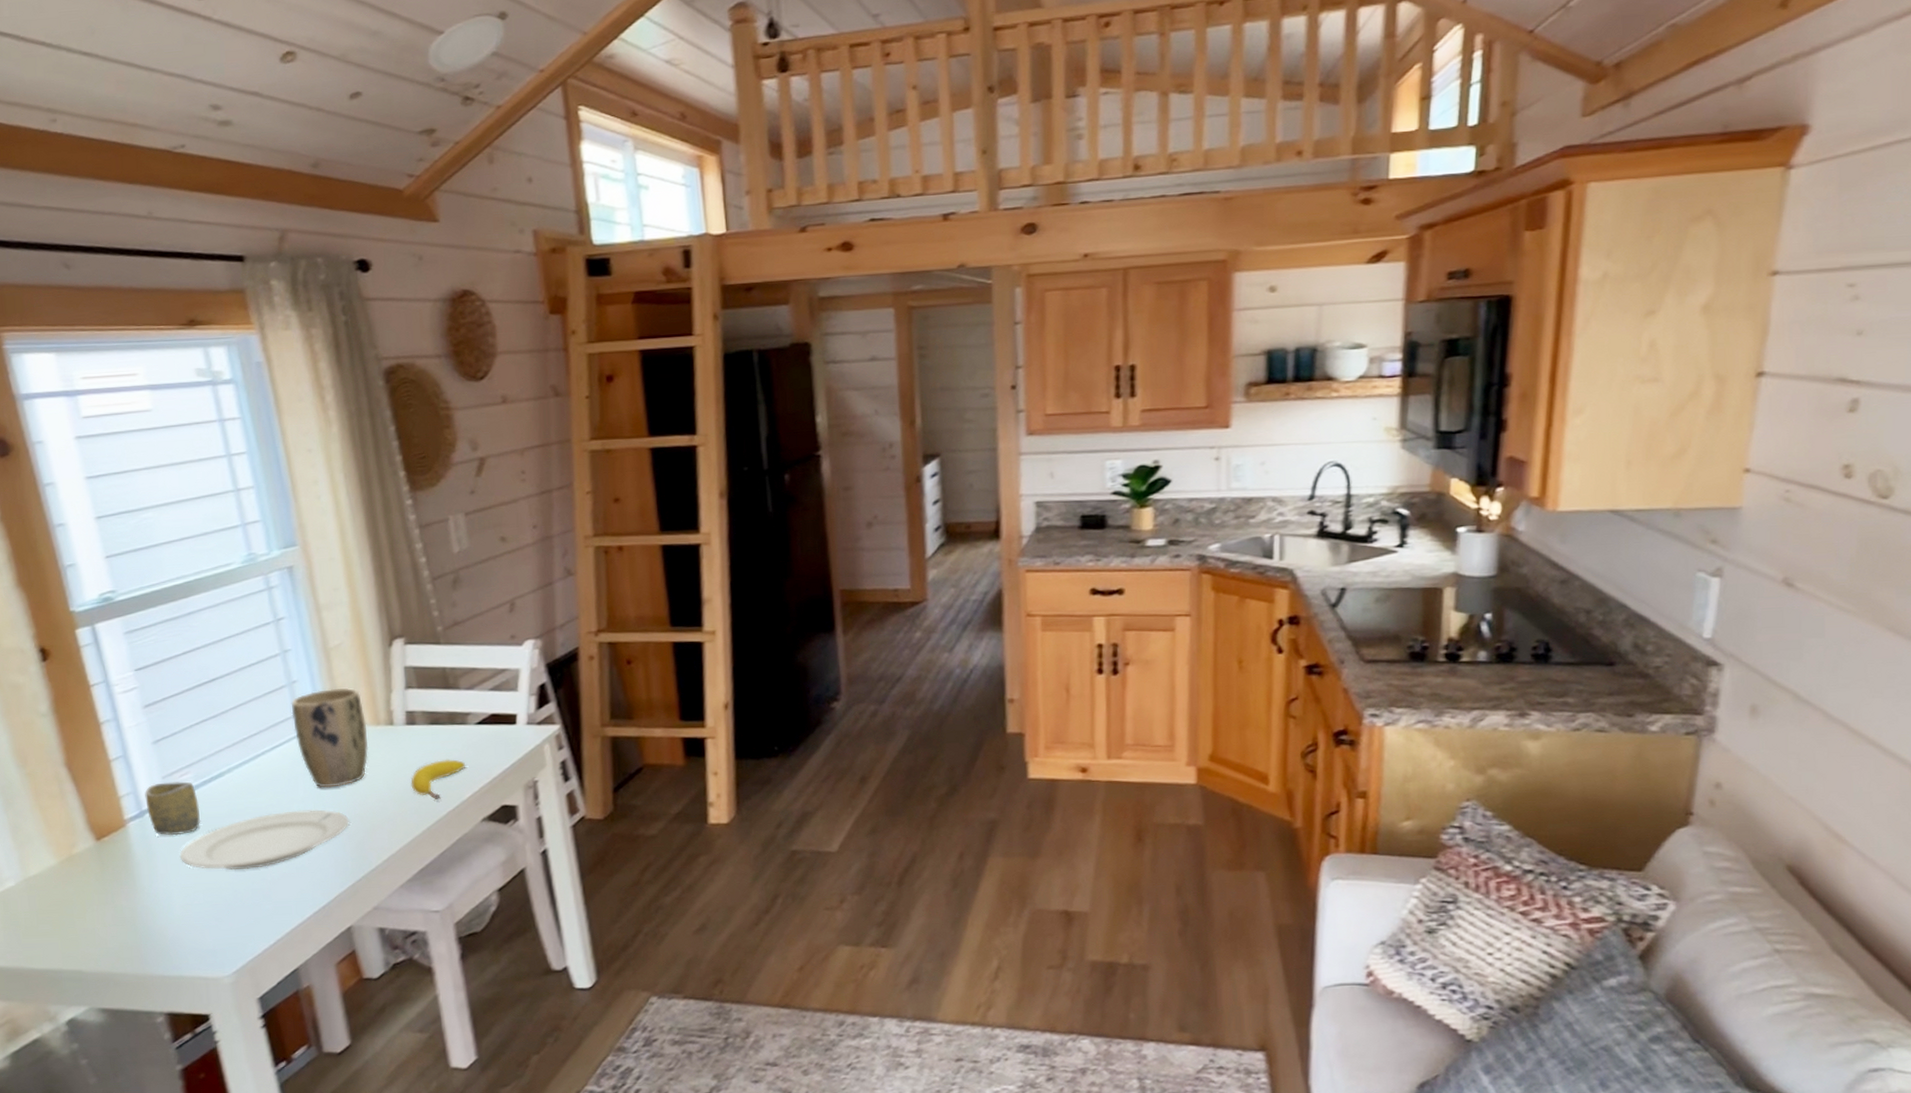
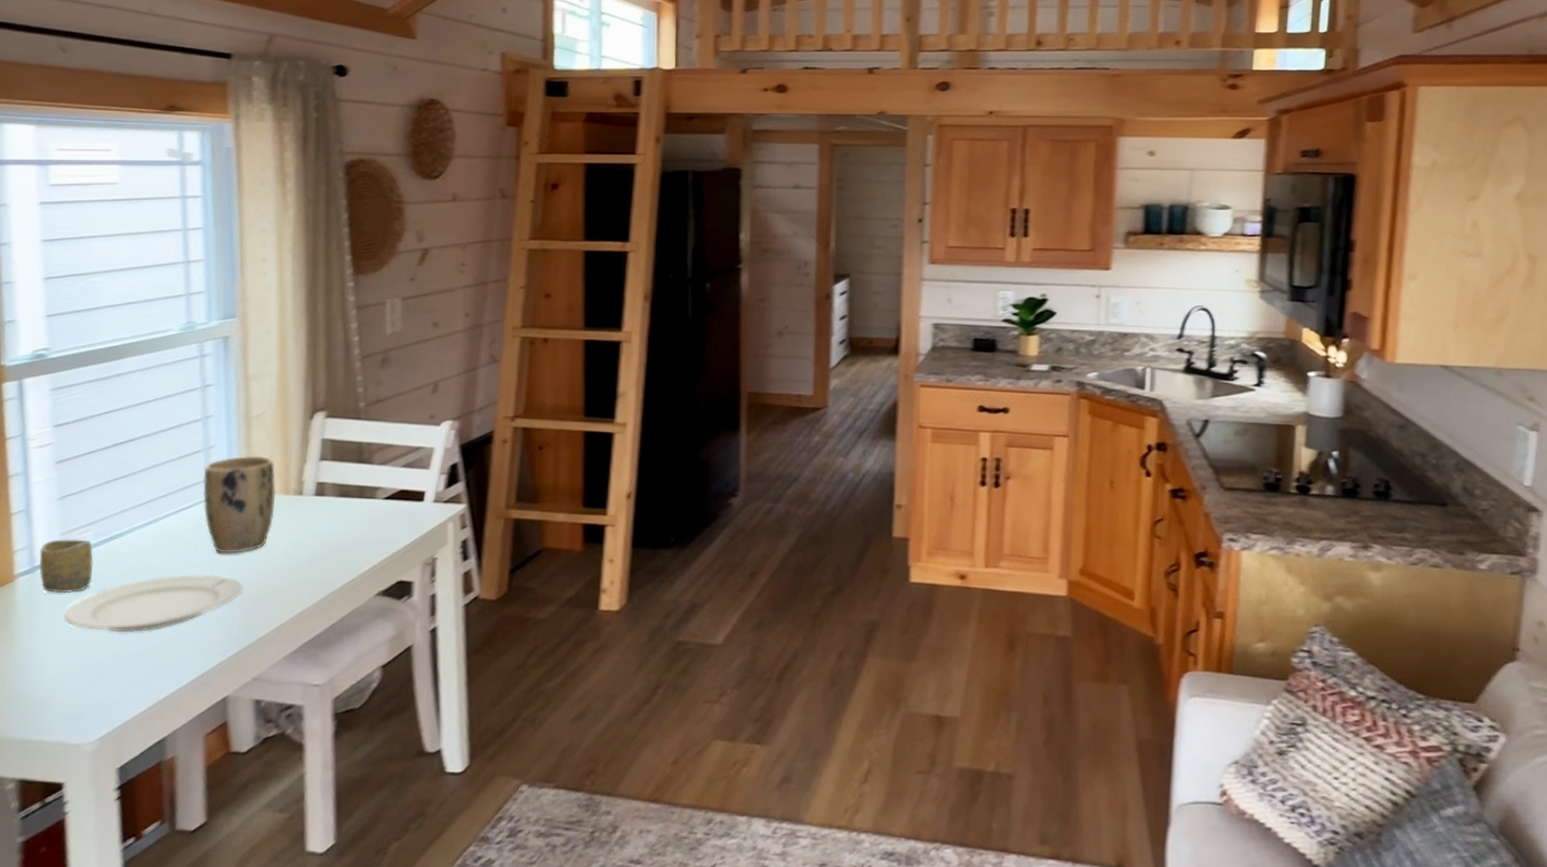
fruit: present [411,758,466,799] -> none [310,531,368,571]

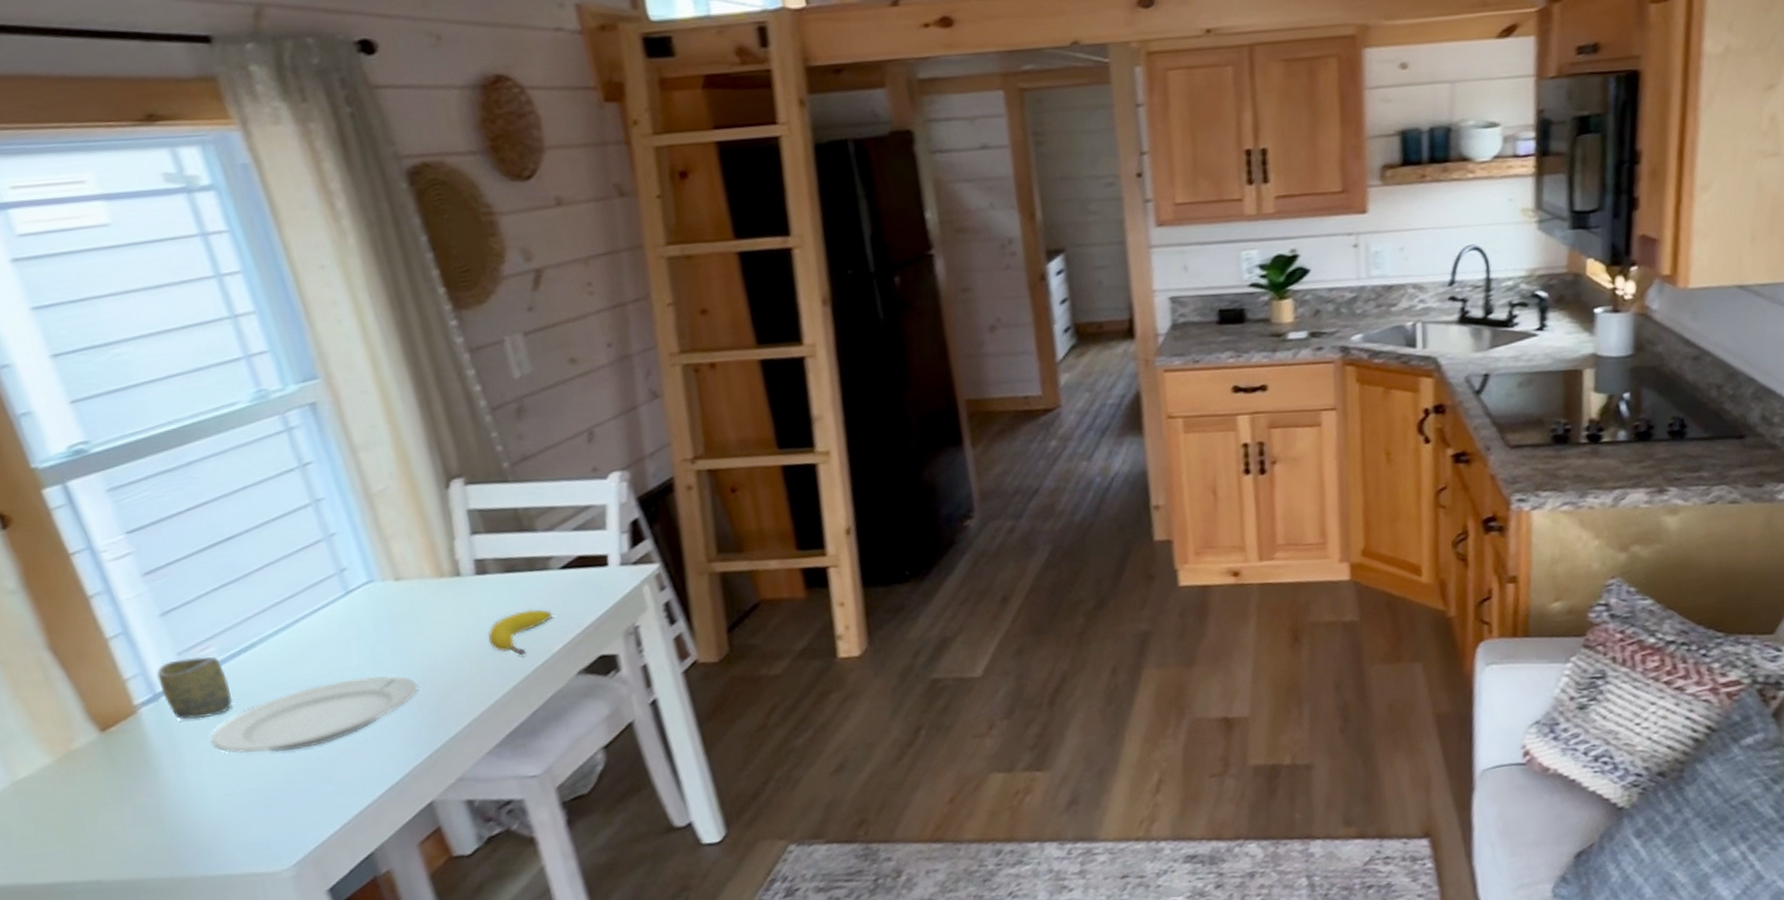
plant pot: present [202,455,277,554] -> none [331,537,434,652]
fruit: none [310,531,368,571] -> present [488,609,553,655]

